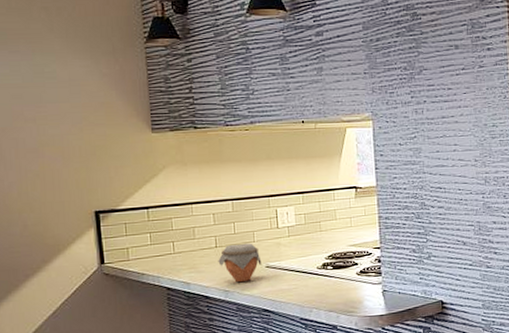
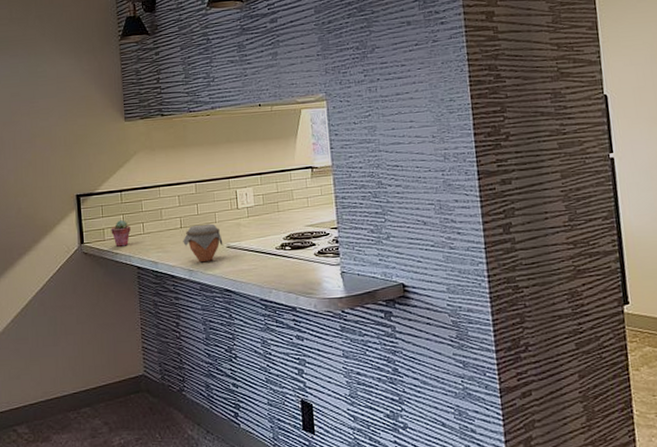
potted succulent: none [136,238,159,267] -> present [111,220,131,247]

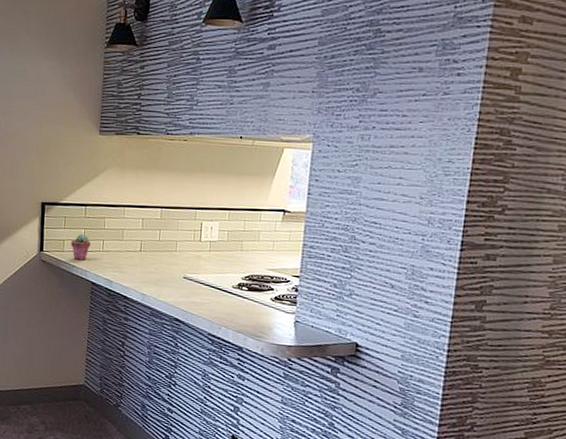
jar: present [183,223,223,263] -> none [140,250,180,289]

